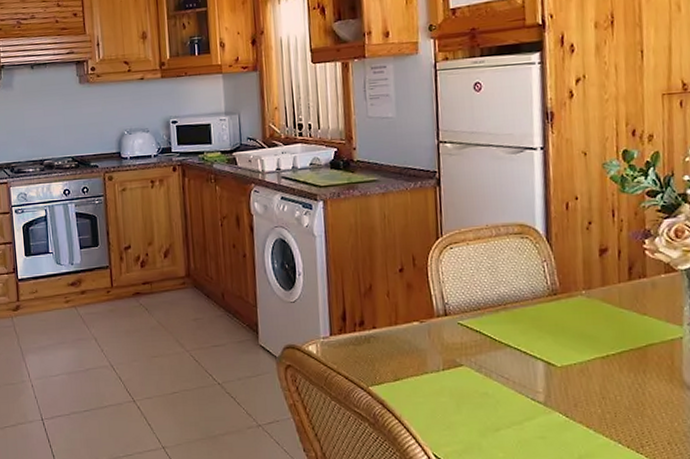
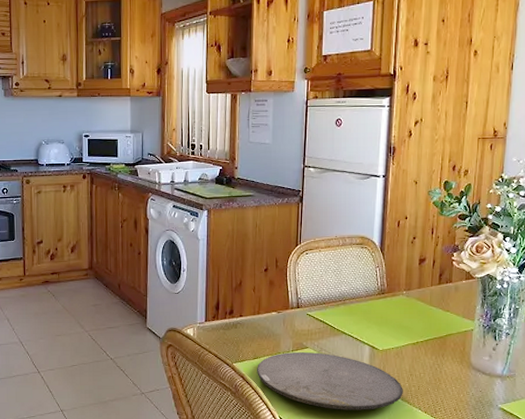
plate: none [399,371,595,445] -> present [257,352,403,410]

